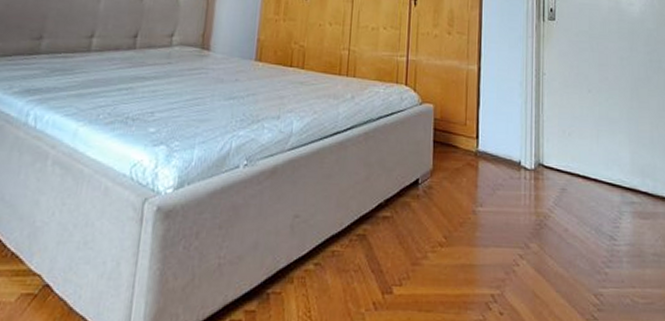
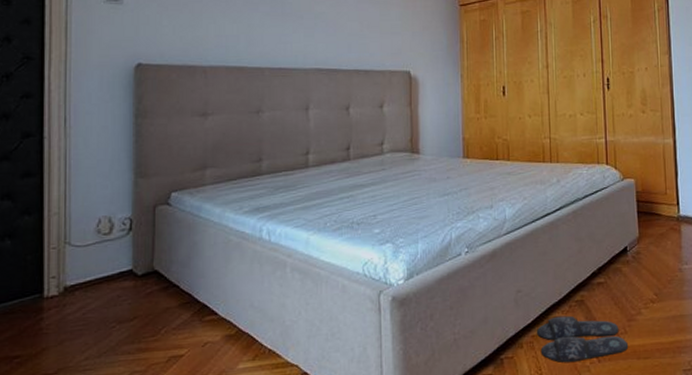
slippers: none [311,250,409,307] -> present [537,315,628,363]

